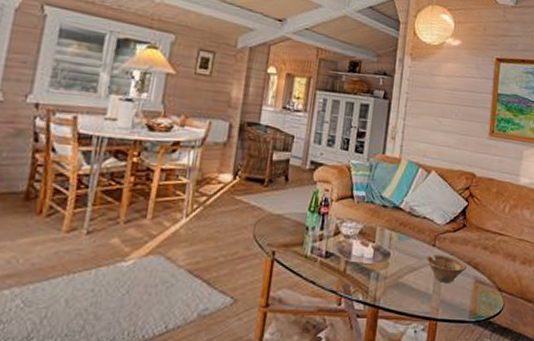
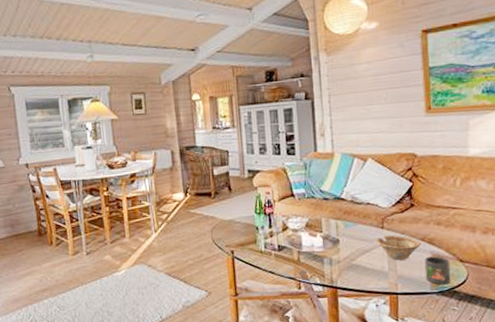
mug: none [465,282,490,314] -> present [424,256,451,285]

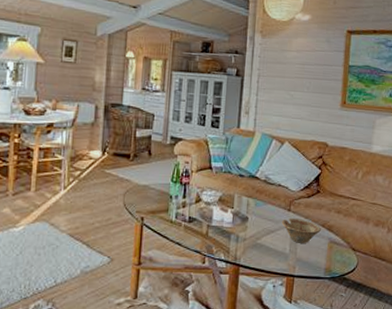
mug: present [424,256,451,285] -> none [320,242,344,271]

